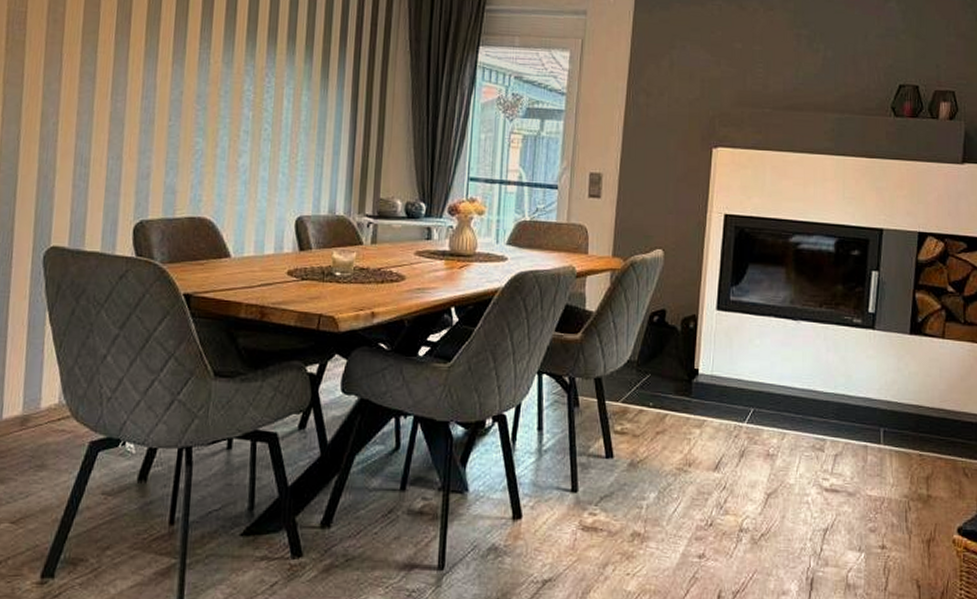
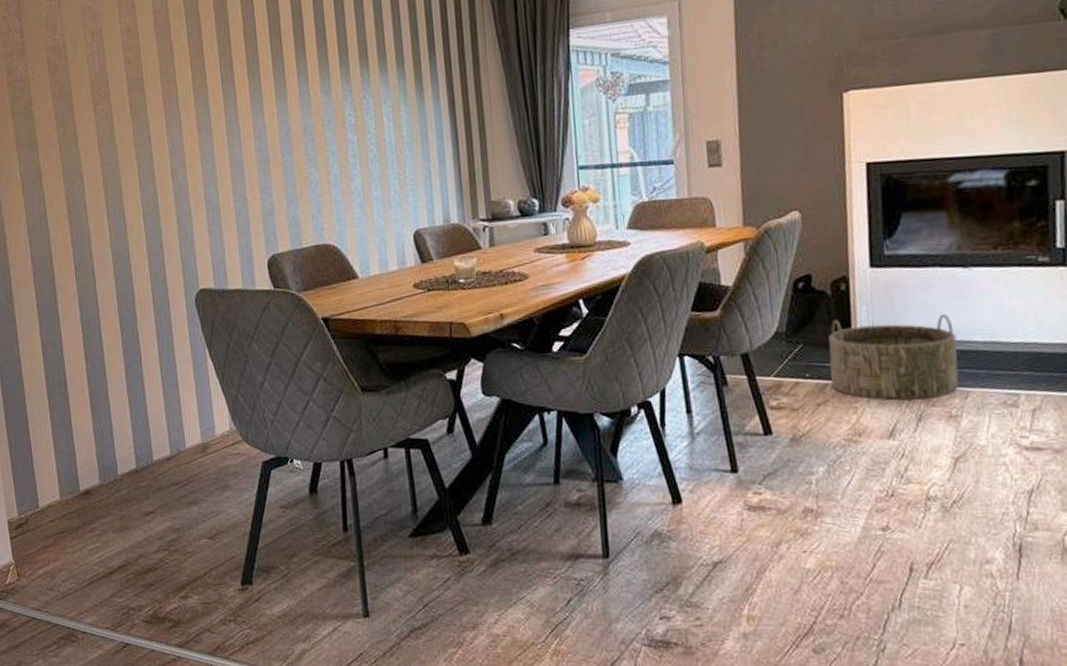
basket: none [670,354,781,437] -> present [828,314,959,400]

